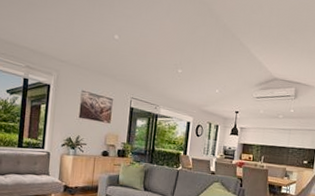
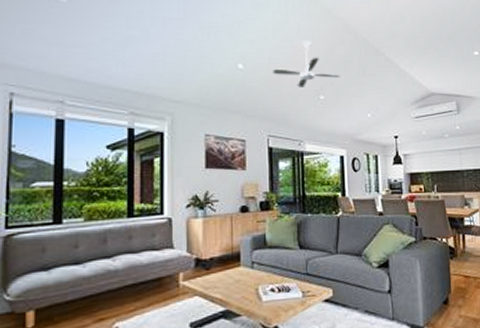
ceiling fan: none [142,20,198,61] -> present [273,41,340,87]

